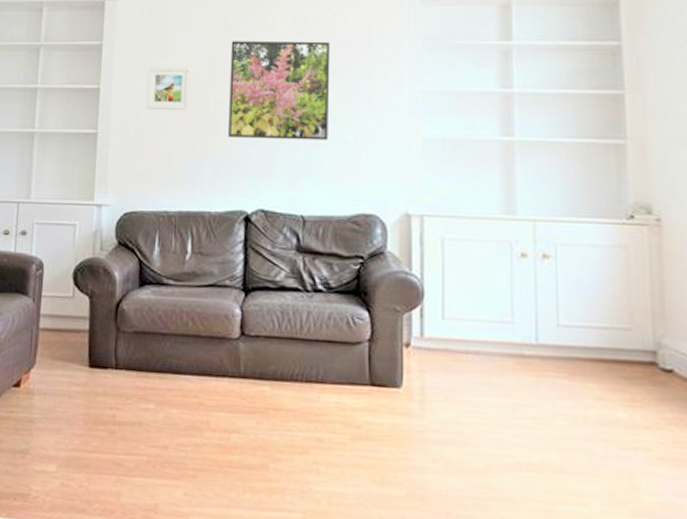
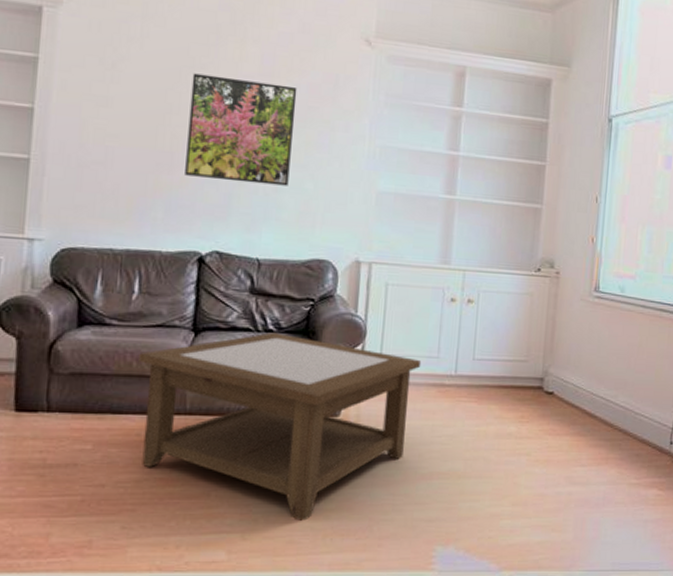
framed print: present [146,66,191,111] -> none [91,90,146,144]
coffee table: none [194,293,493,507] -> present [139,332,422,521]

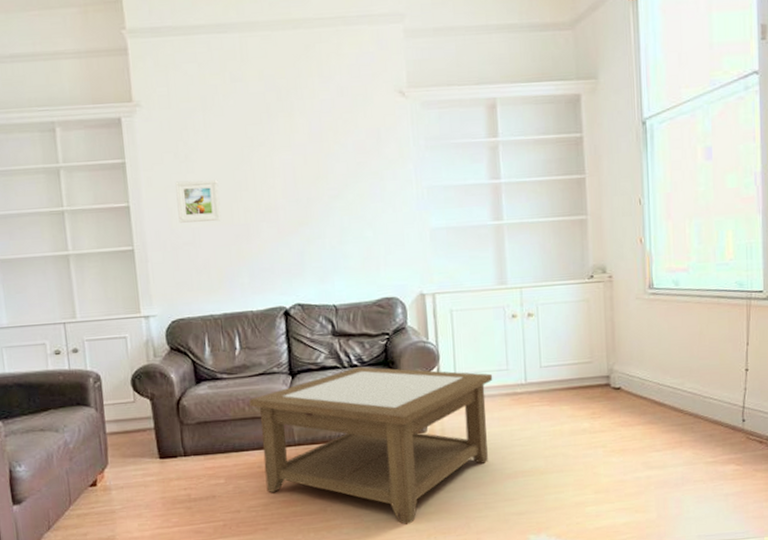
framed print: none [91,90,146,144] -> present [175,180,222,223]
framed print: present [185,73,297,186] -> none [253,147,351,242]

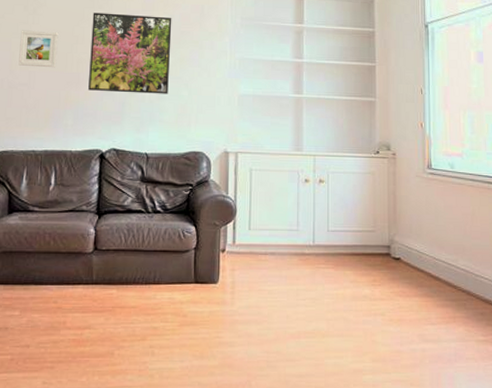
coffee table: present [249,367,493,525] -> none [55,213,284,376]
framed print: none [253,147,351,242] -> present [88,12,172,94]

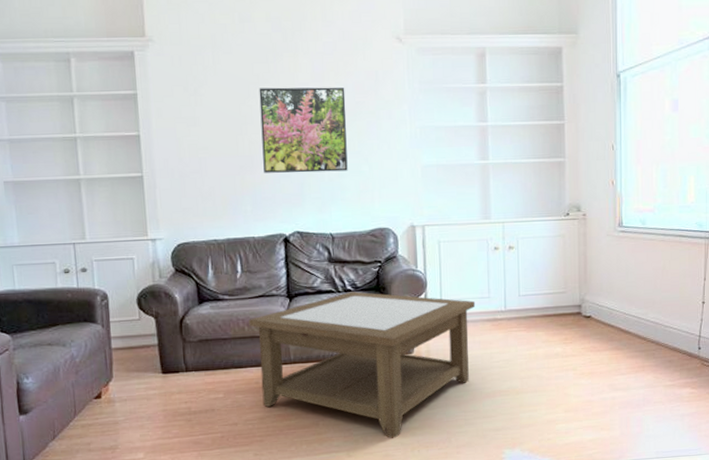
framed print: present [18,30,59,68] -> none [184,113,227,153]
coffee table: none [55,213,284,376] -> present [249,291,476,438]

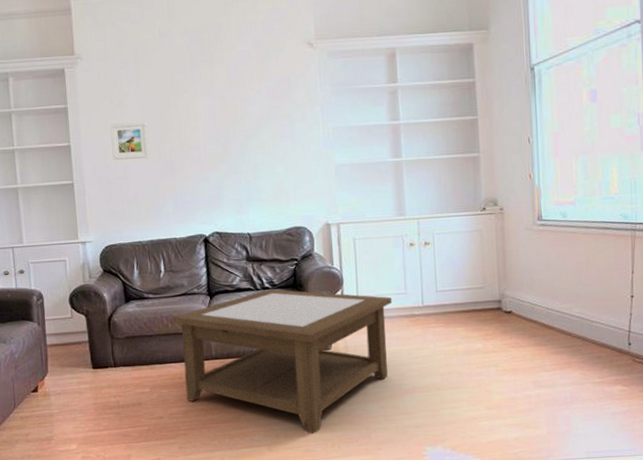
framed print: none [184,113,227,153] -> present [110,122,150,160]
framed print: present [259,87,348,173] -> none [178,93,264,177]

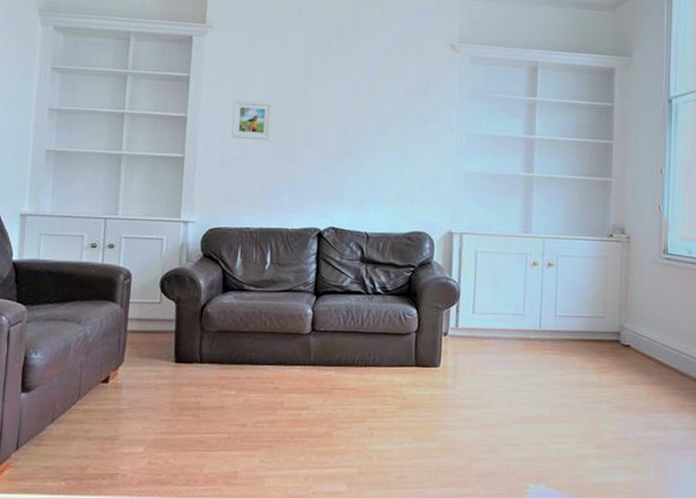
coffee table: present [172,289,393,434] -> none [271,295,509,458]

